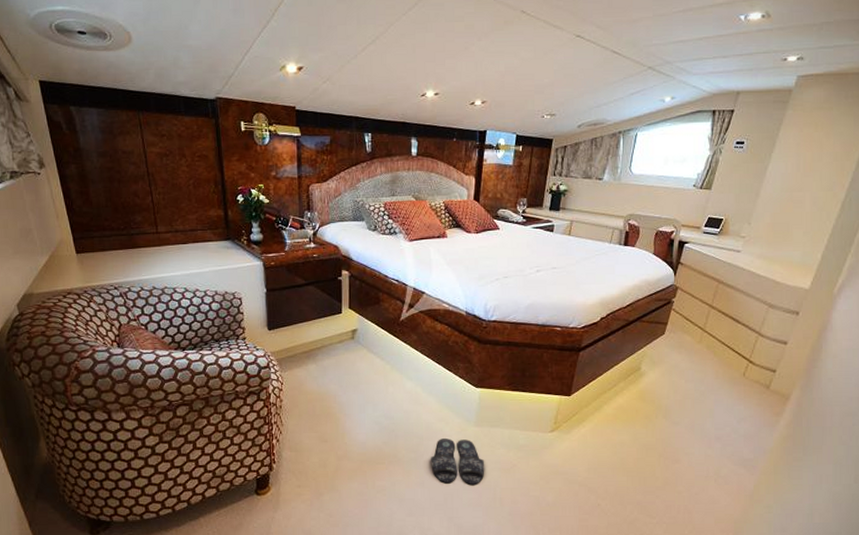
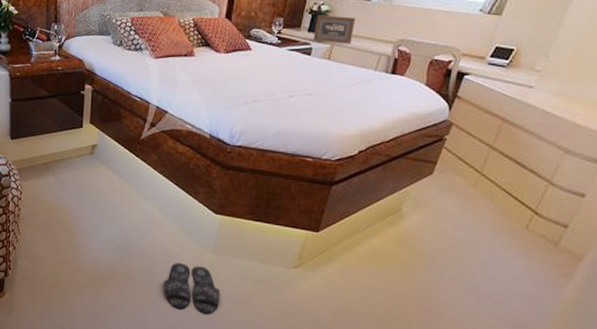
picture frame: none [554,194,590,220] -> present [313,14,355,44]

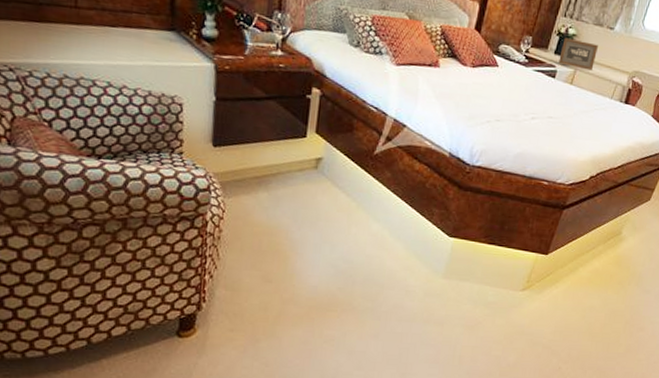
slippers: present [164,263,221,315] -> none [389,289,449,341]

